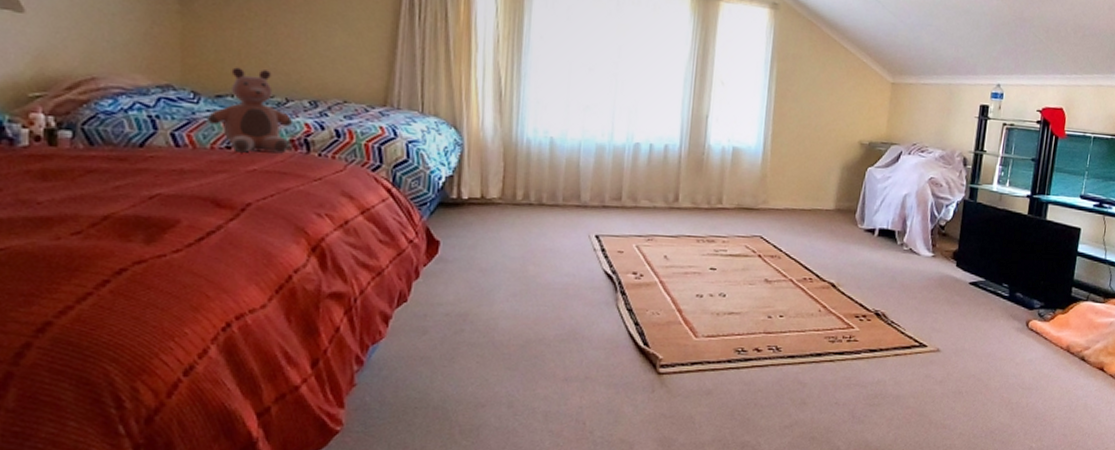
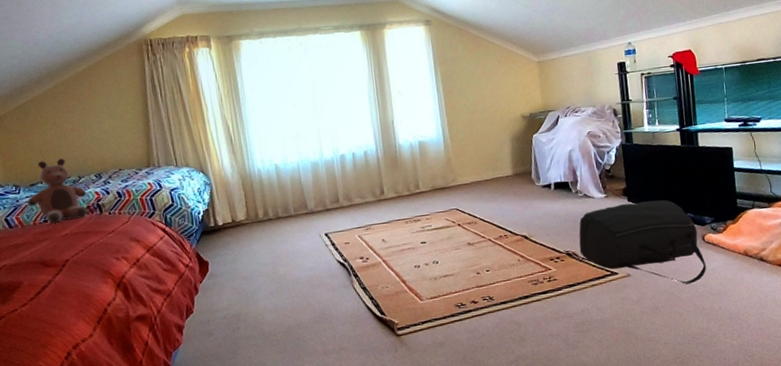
duffel bag: none [890,268,1024,373] -> present [579,199,706,285]

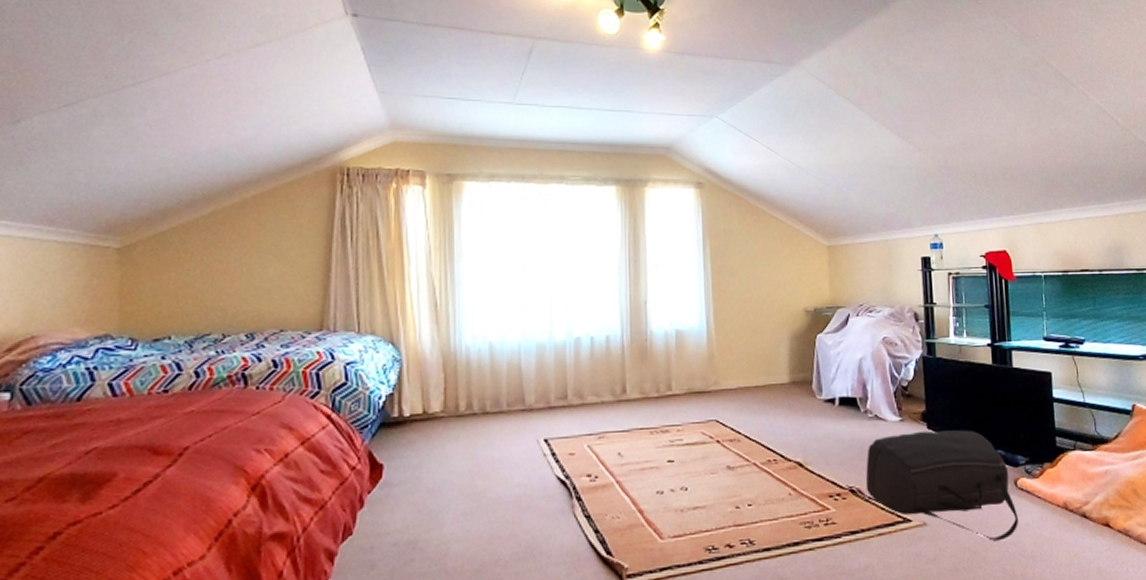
teddy bear: present [27,158,87,223] -> none [145,308,231,395]

